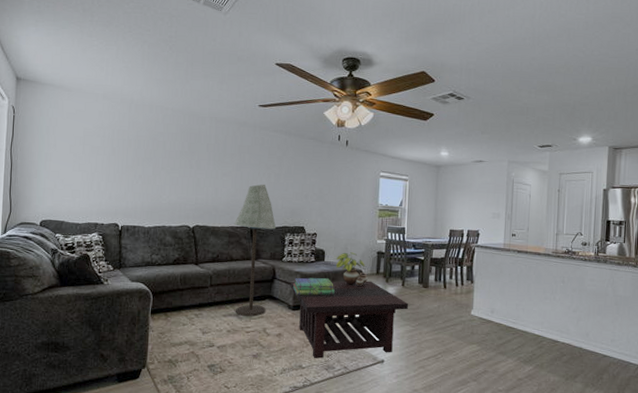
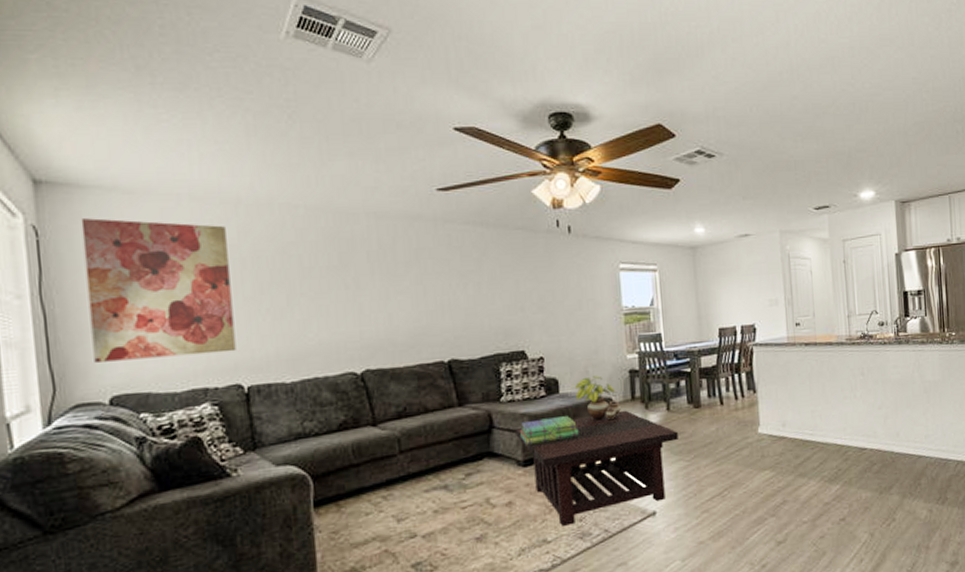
wall art: none [35,104,122,201] -> present [81,218,236,363]
floor lamp: present [234,184,277,317] -> none [422,298,486,487]

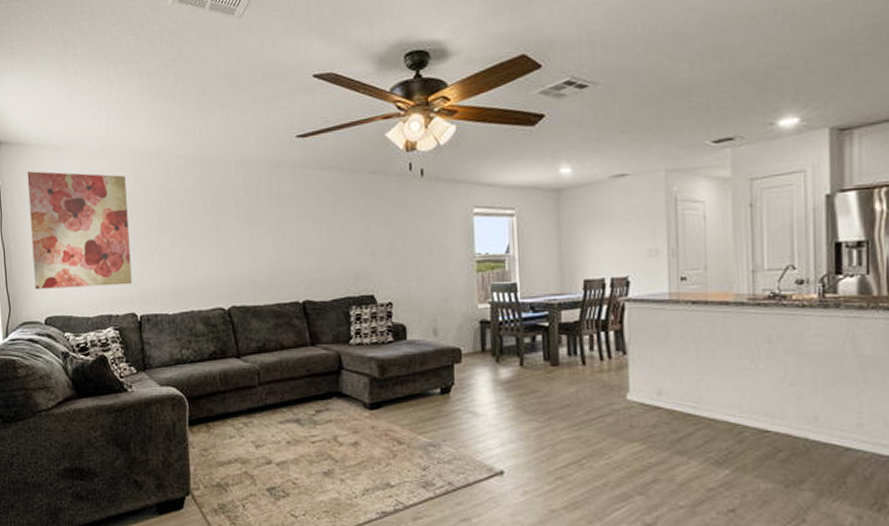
coffee table: present [515,410,678,526] -> none [363,362,532,473]
stack of books: present [520,416,579,446] -> none [367,363,425,390]
potted plant: present [575,376,621,421] -> none [423,324,470,371]

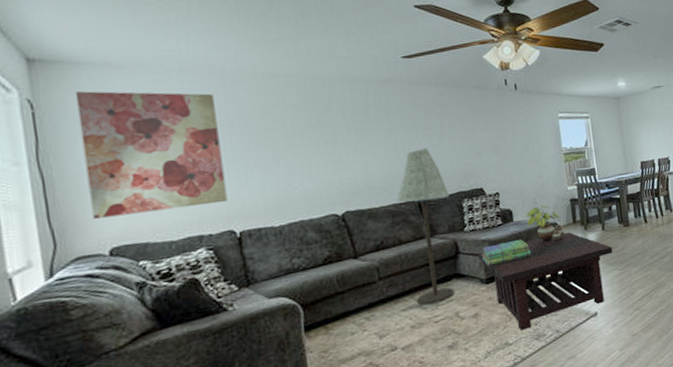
floor lamp: none [280,242,337,421] -> present [395,147,455,306]
coffee table: none [363,362,532,473] -> present [478,232,612,331]
stack of books: none [367,363,425,390] -> present [482,240,532,267]
potted plant: none [423,324,470,371] -> present [526,205,565,242]

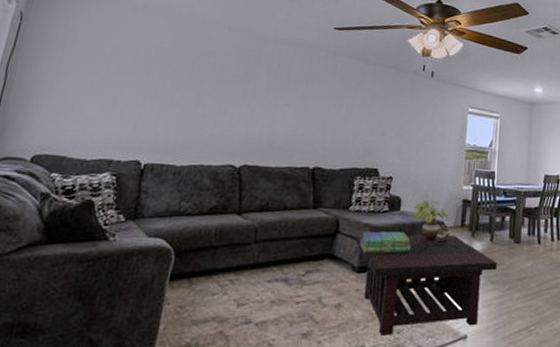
wall art: present [75,91,228,219] -> none [30,12,164,133]
floor lamp: present [395,147,455,306] -> none [284,117,345,282]

